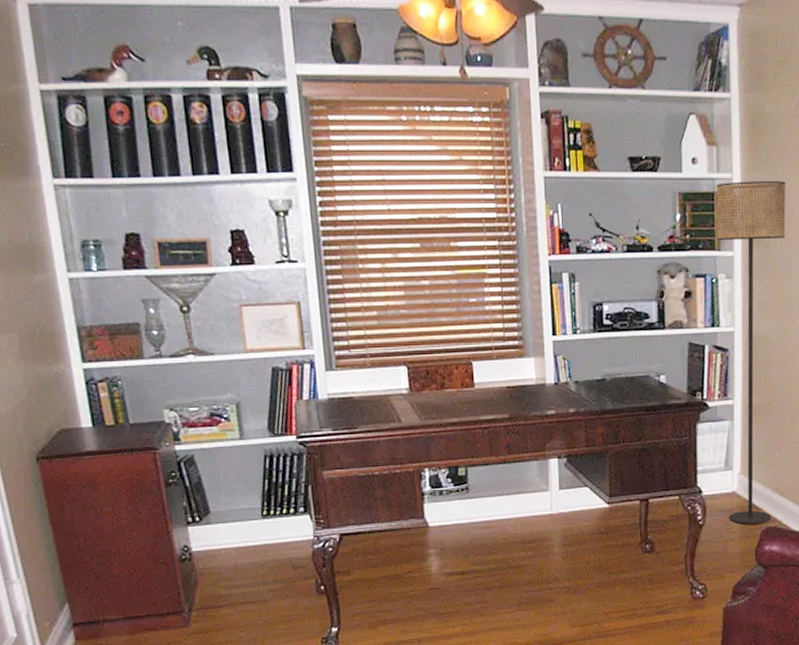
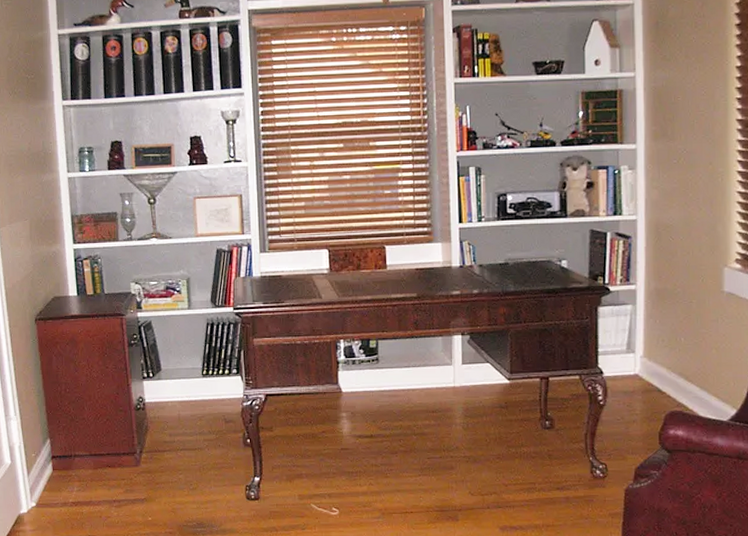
floor lamp: present [716,181,786,525] -> none [619,77,691,407]

